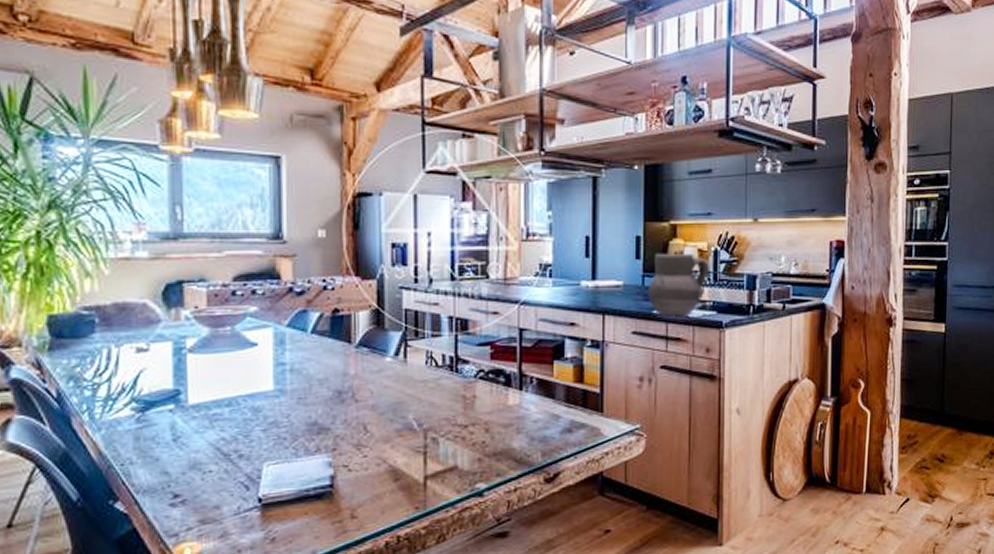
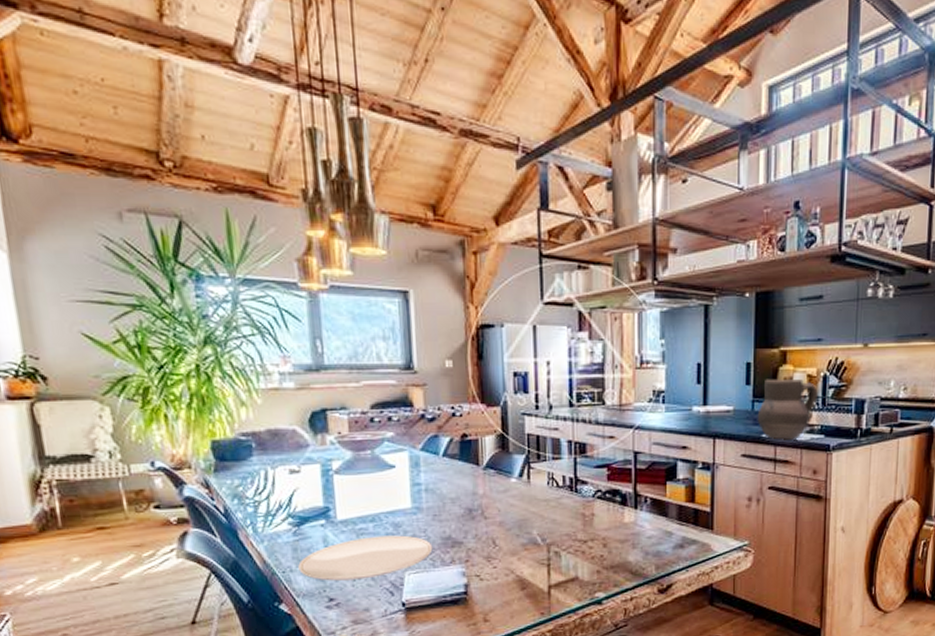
plate: none [140,421,296,475] -> present [298,535,433,581]

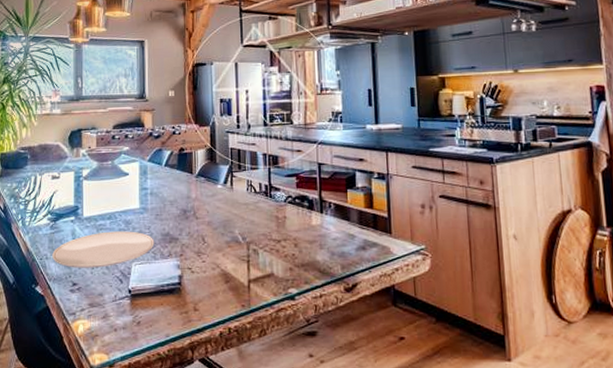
ceramic jug: present [757,378,818,440] -> none [423,100,477,154]

